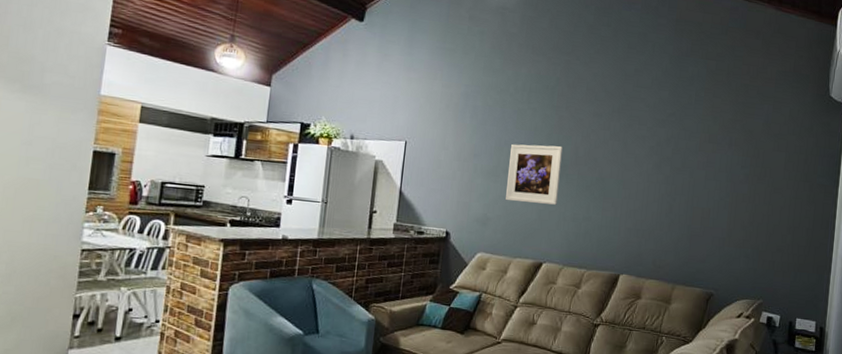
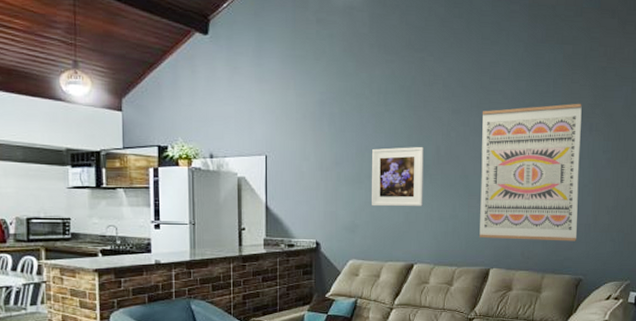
wall art: none [611,116,723,255] -> present [479,103,582,241]

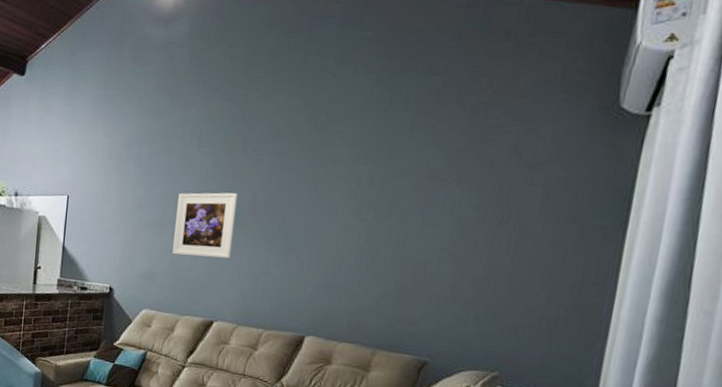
wall art: present [479,103,582,241] -> none [296,147,449,315]

